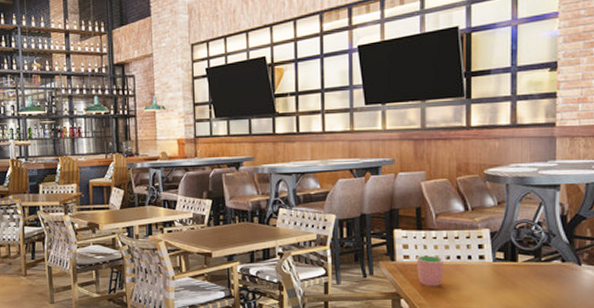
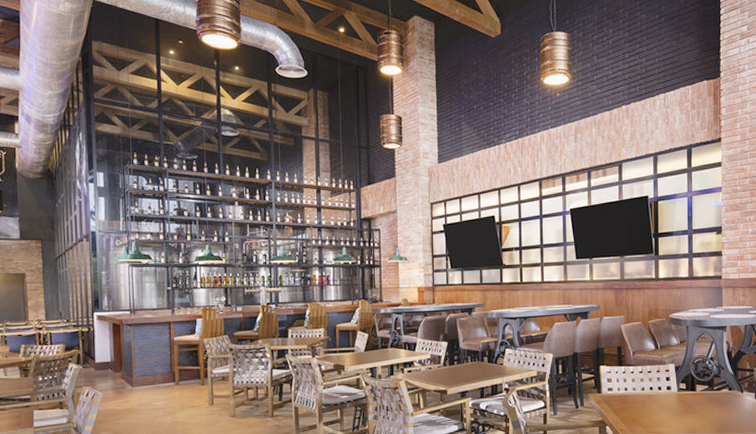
cup: present [417,255,443,287] -> none [619,387,640,415]

